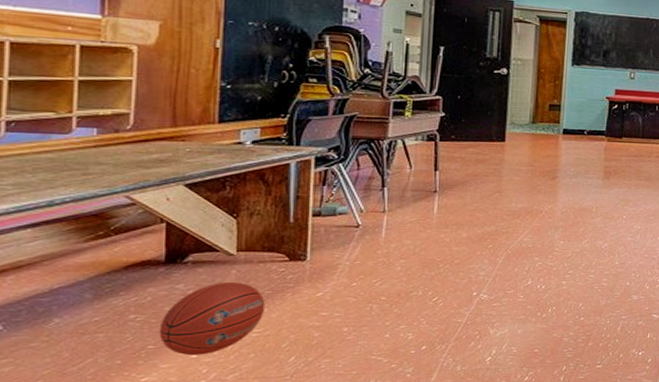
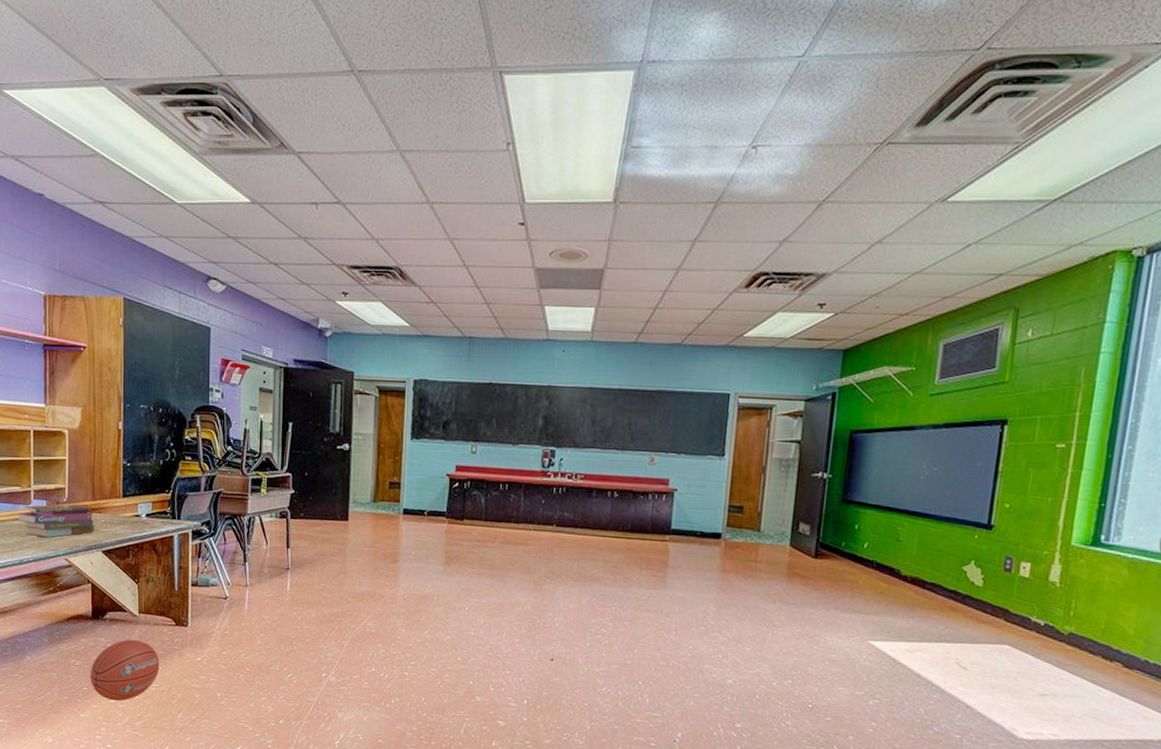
books: none [48,131,174,173] -> present [18,504,94,538]

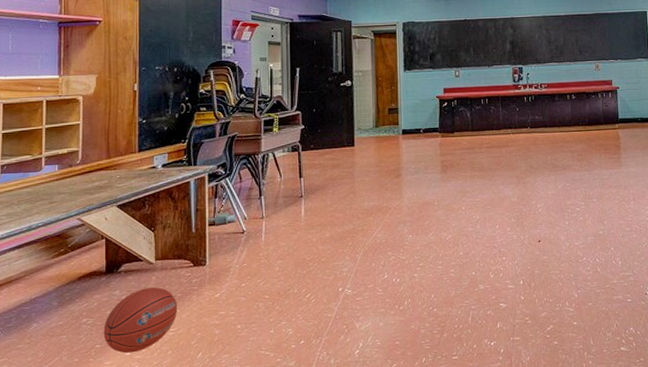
books: present [18,504,94,538] -> none [27,164,109,201]

